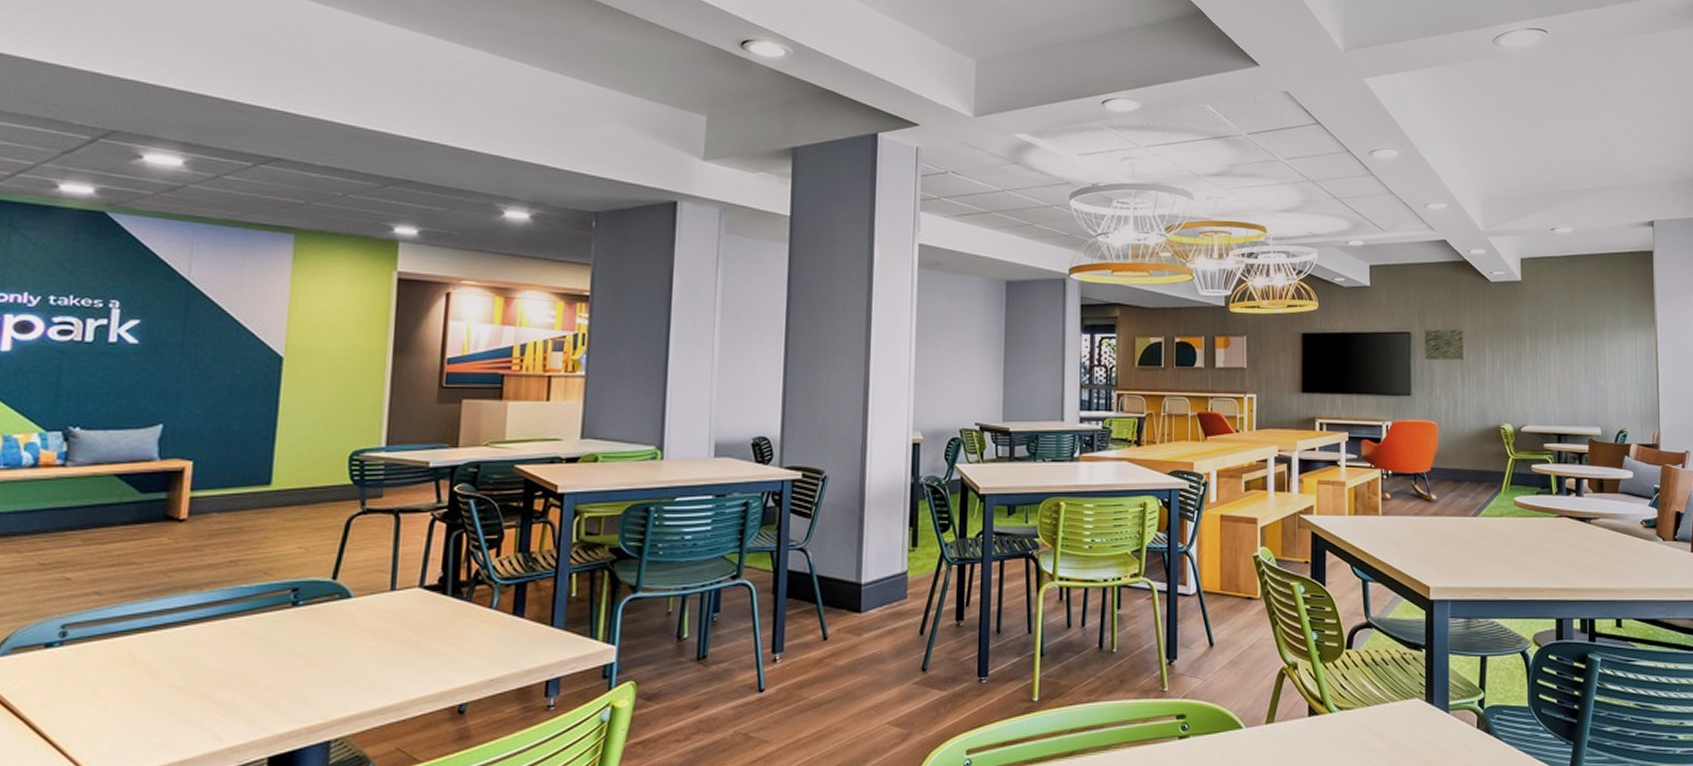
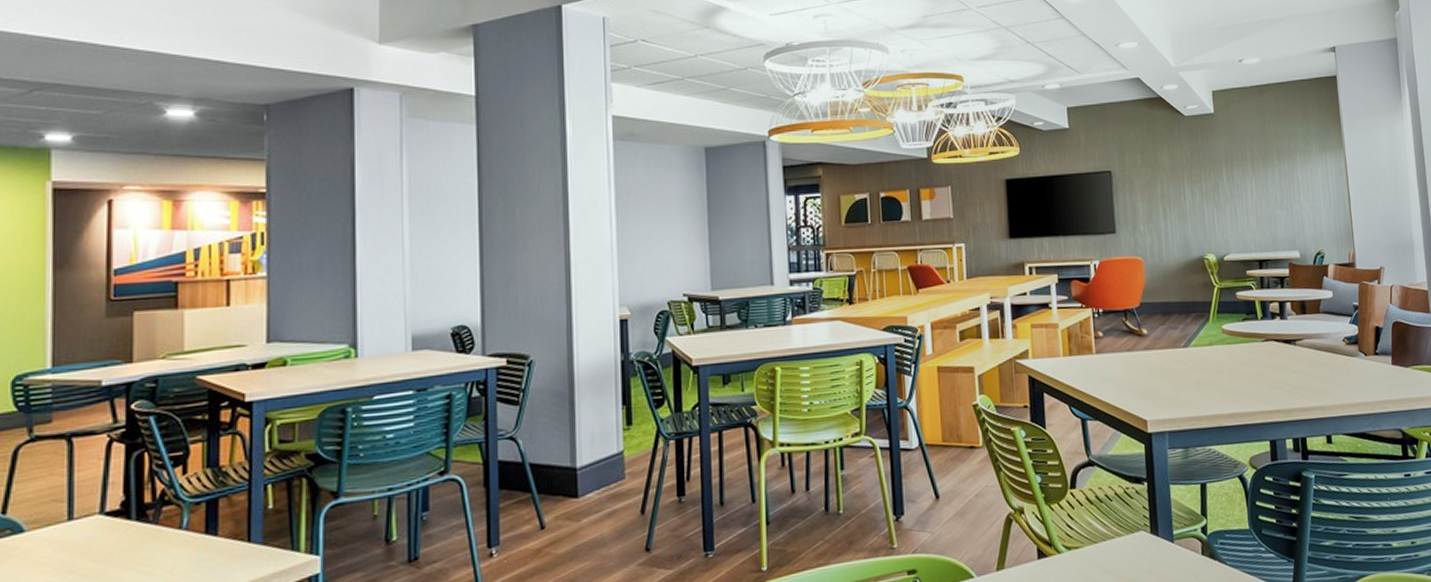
wall art: present [1424,329,1464,360] -> none [1124,164,1165,197]

